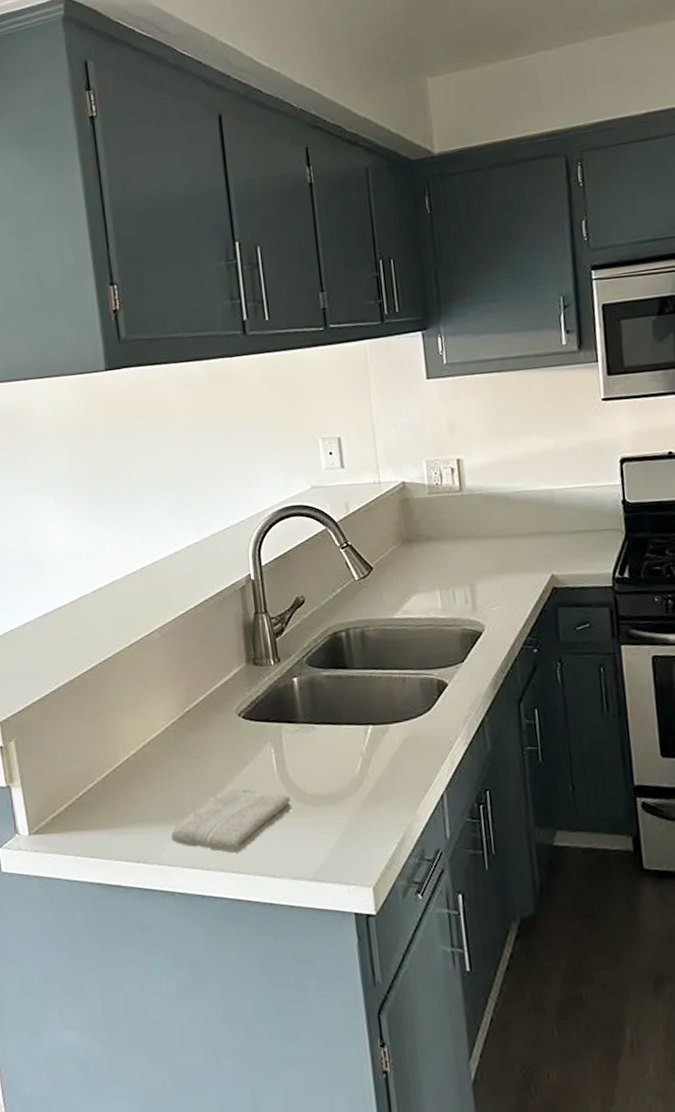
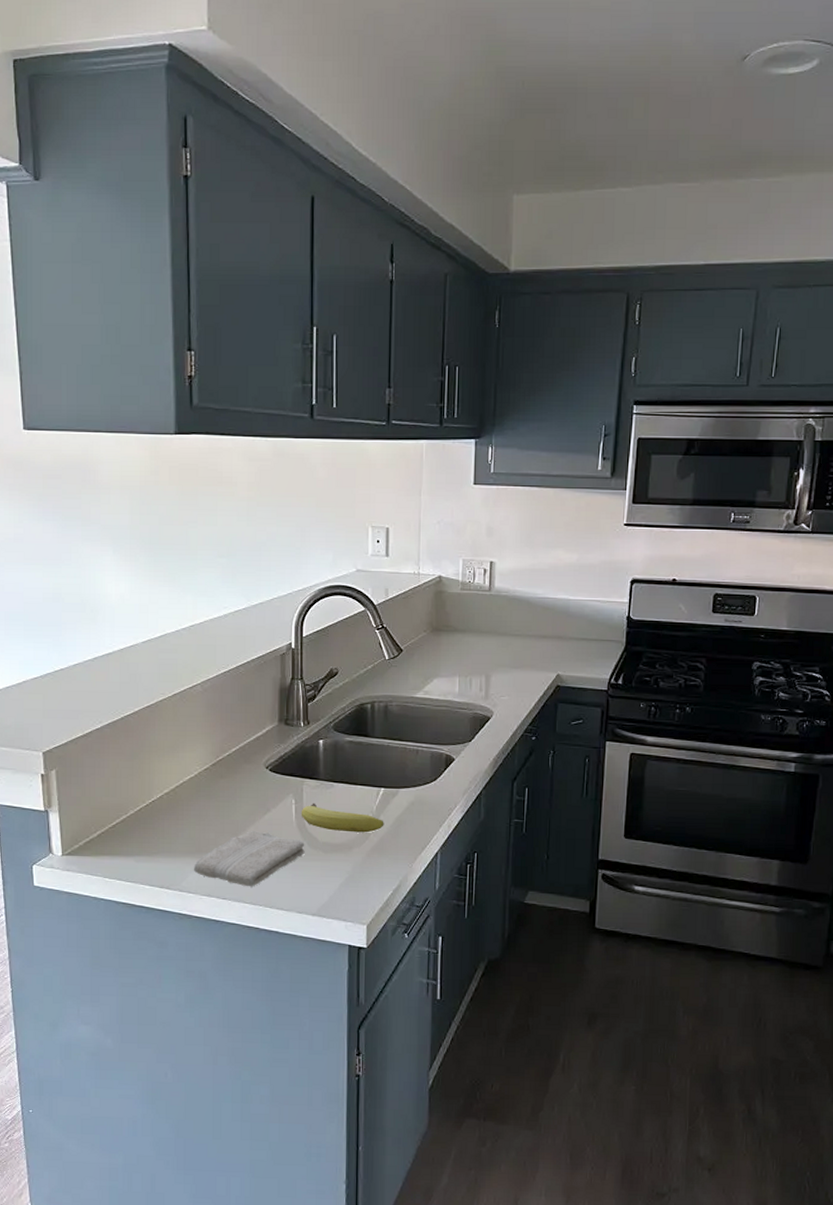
fruit: none [282,749,378,780] -> present [301,802,384,833]

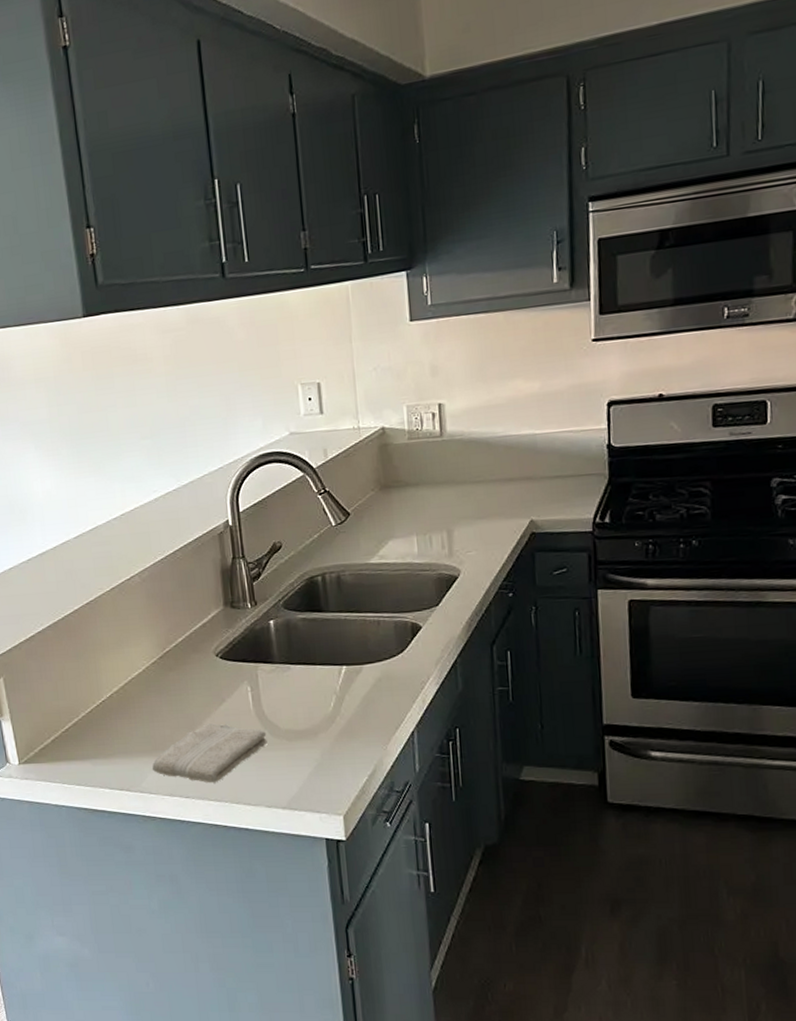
fruit: present [301,802,384,833] -> none [258,688,351,717]

